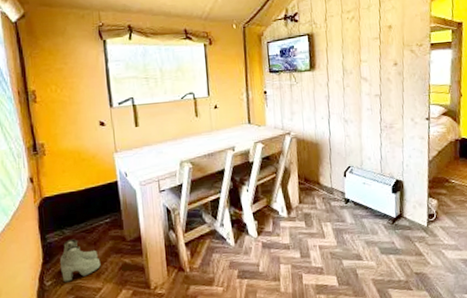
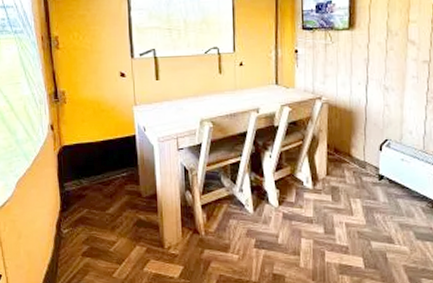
boots: present [59,239,101,283] -> none [76,190,116,232]

